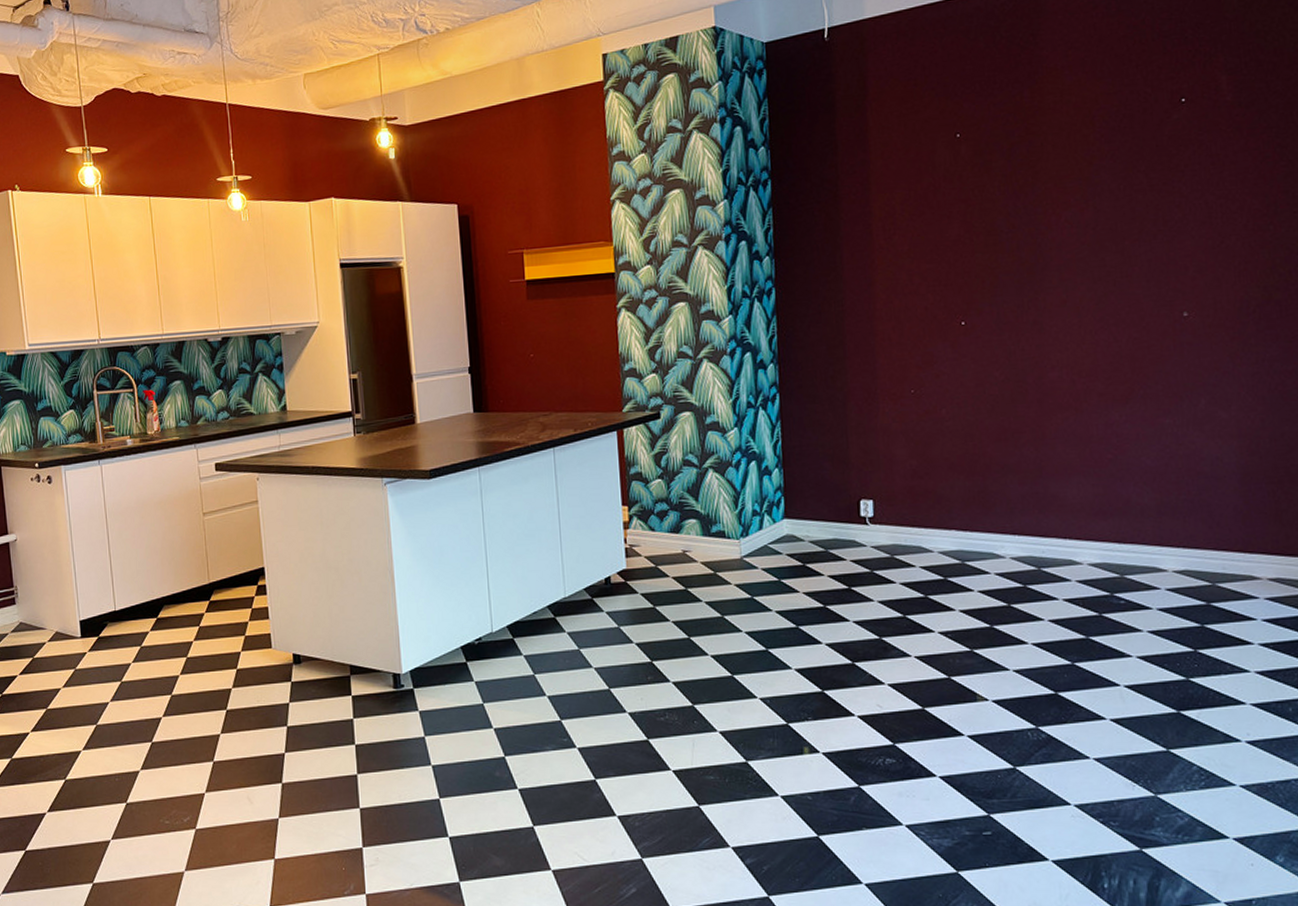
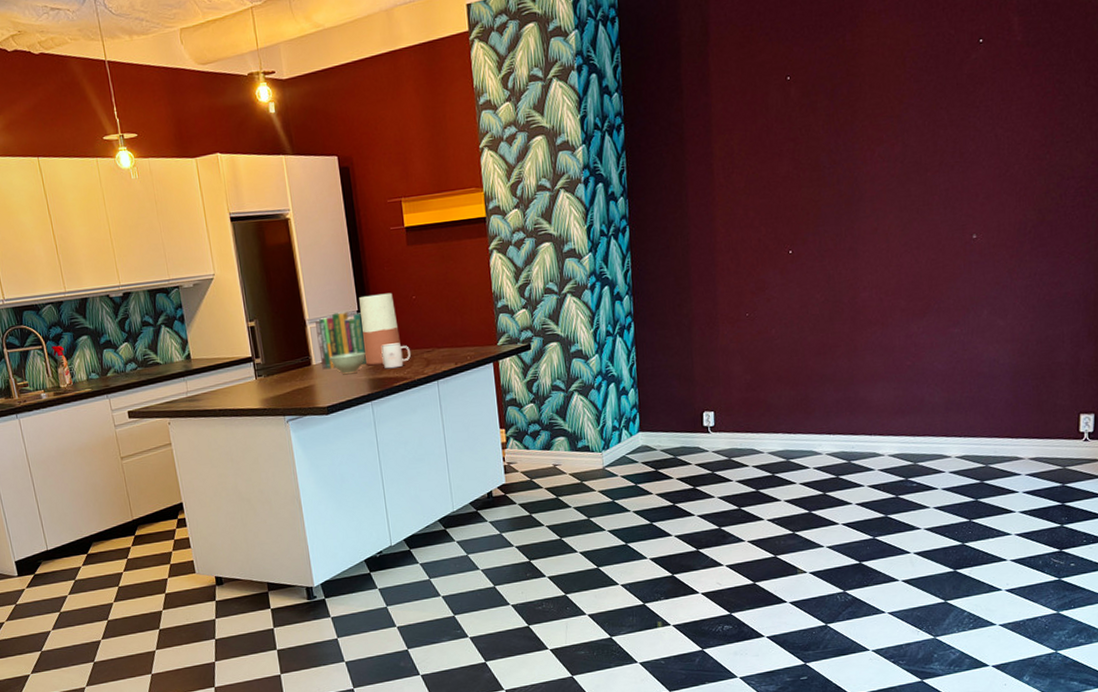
books: none [423,367,476,429] -> present [315,311,366,370]
bowl: none [434,412,475,436] -> present [328,352,366,375]
vase: none [472,349,514,429] -> present [359,292,401,367]
mug: none [492,404,525,432] -> present [381,342,411,369]

